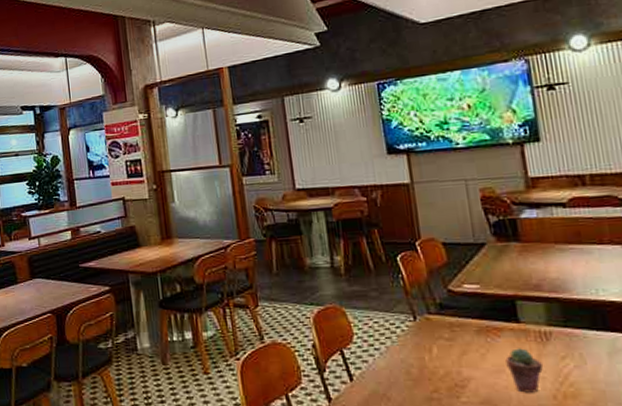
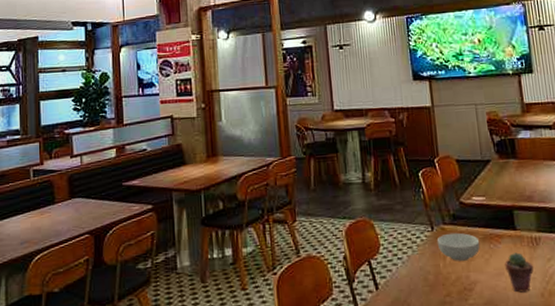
cereal bowl: none [420,323,474,355] -> present [436,232,480,261]

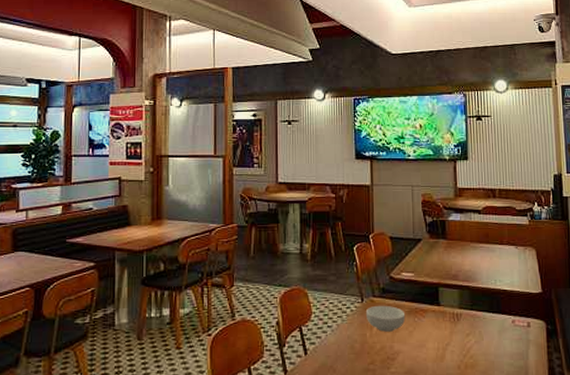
potted succulent: present [505,252,534,293] -> none [427,327,453,364]

